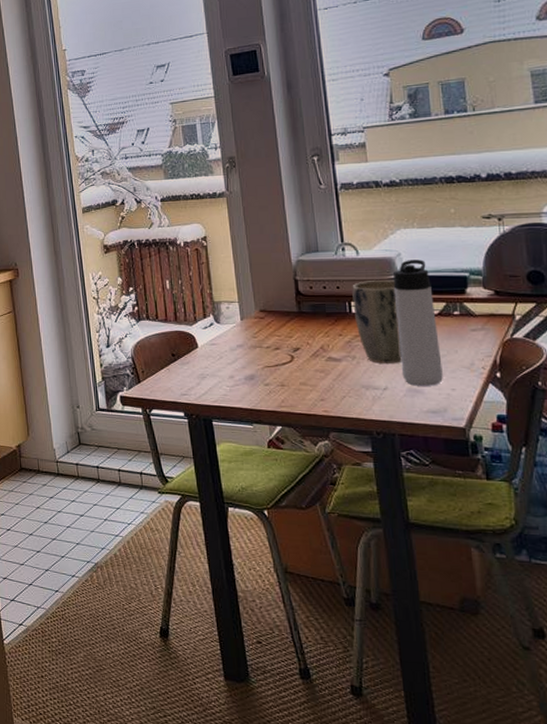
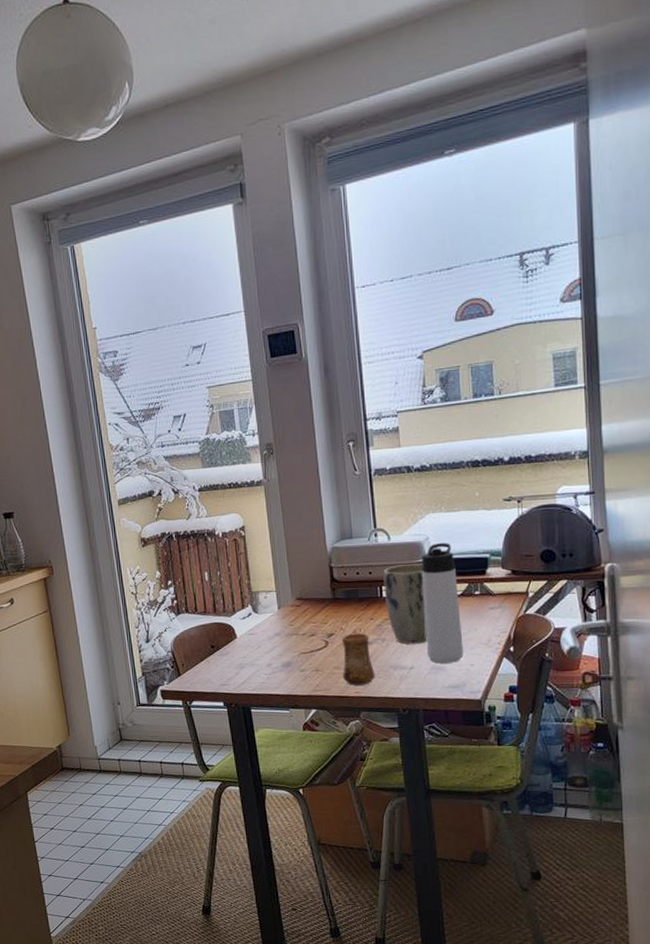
cup: none [308,349,346,404] -> present [341,633,376,686]

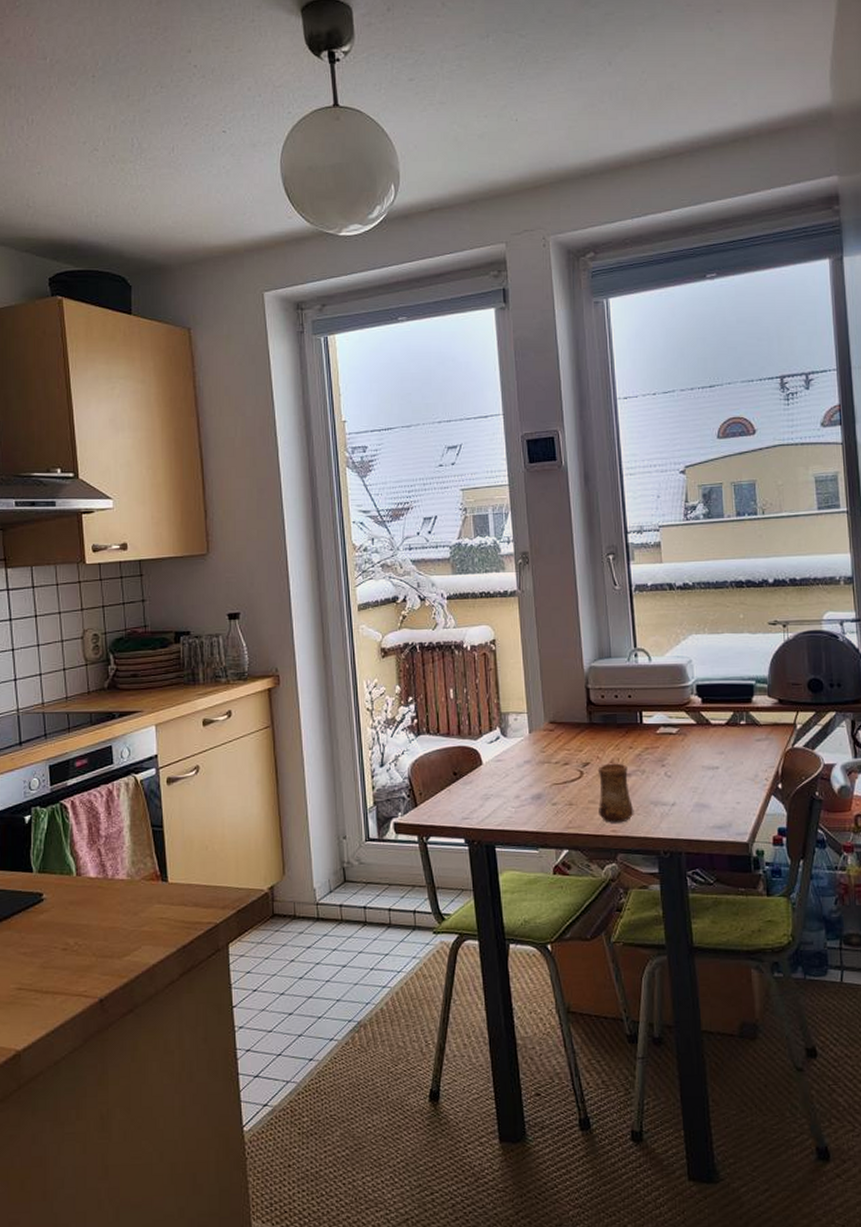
plant pot: present [383,564,427,644] -> none [643,688,690,777]
thermos bottle: present [421,543,463,664] -> none [684,667,729,800]

